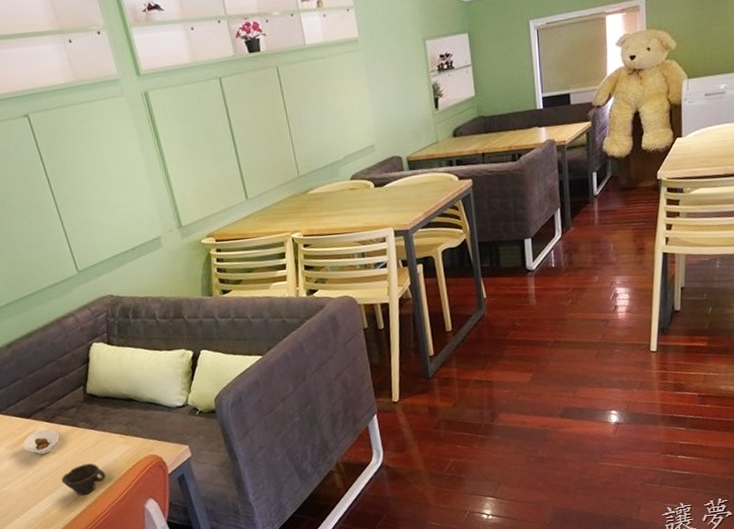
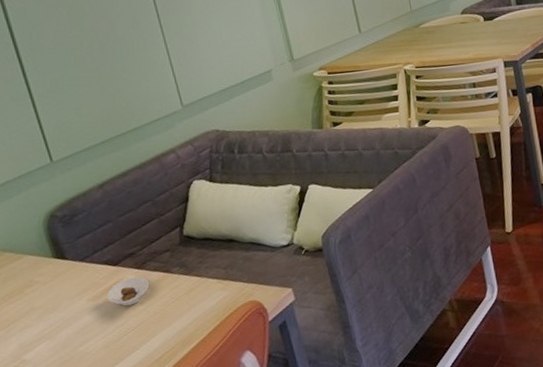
cup: present [61,463,106,495] -> none [147,313,199,351]

